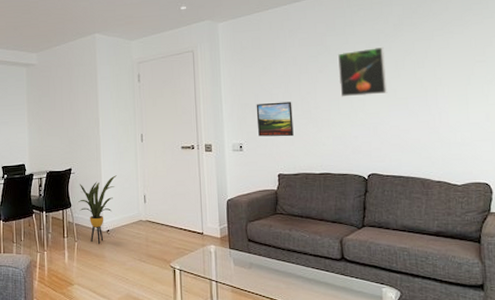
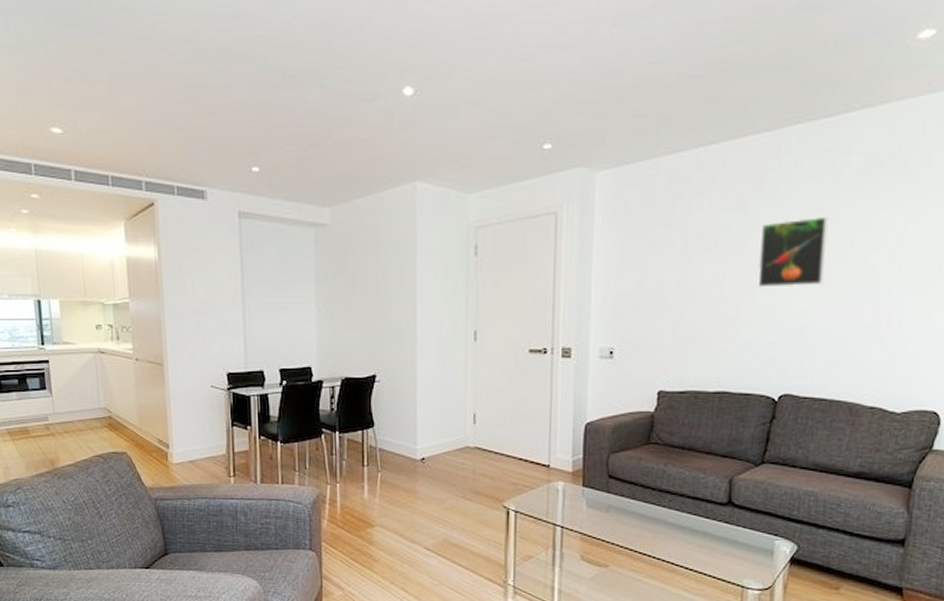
house plant: present [78,175,117,245] -> none [384,386,438,477]
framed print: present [256,102,294,137] -> none [636,291,689,341]

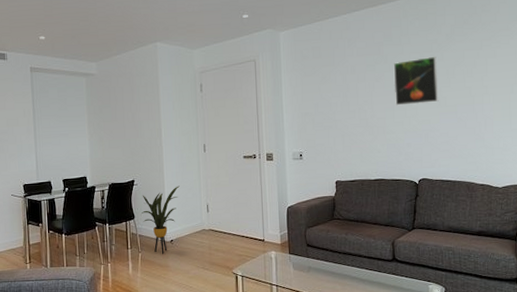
house plant: none [384,386,438,477] -> present [142,186,180,255]

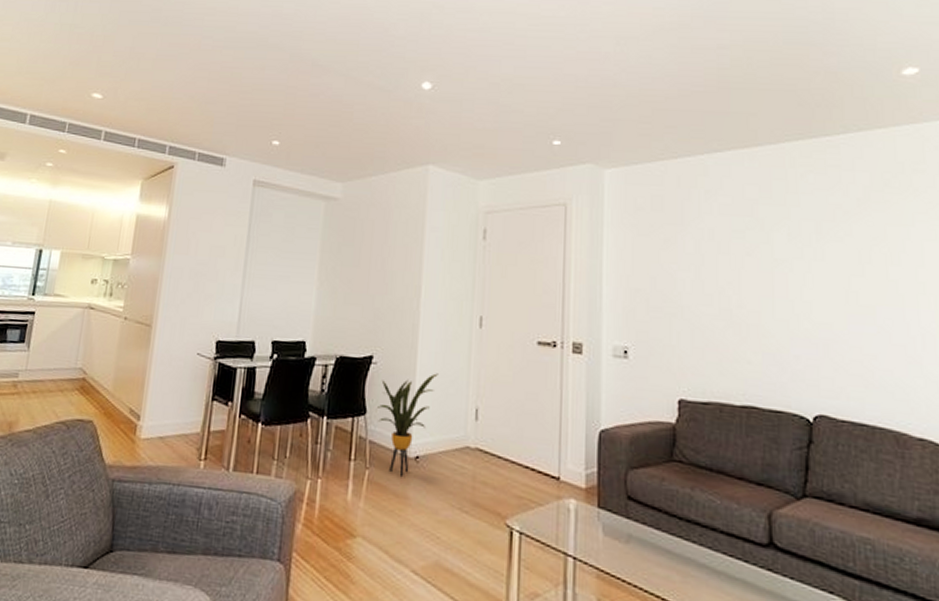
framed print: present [393,56,439,106] -> none [773,228,846,298]

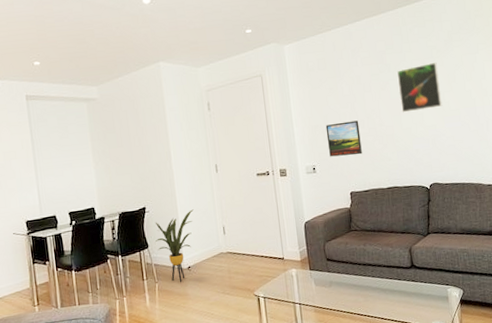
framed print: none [651,291,705,345] -> present [325,120,362,157]
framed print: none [773,228,846,298] -> present [396,62,443,113]

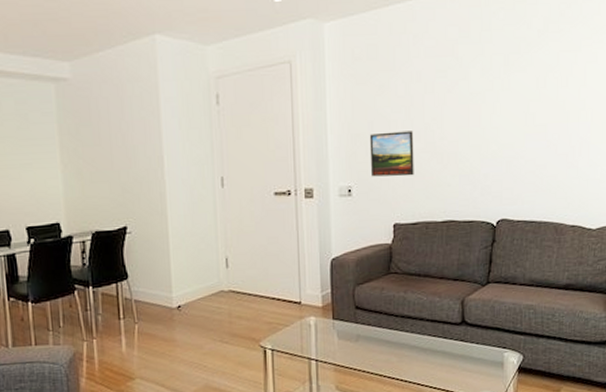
house plant: present [155,209,194,283] -> none [138,233,189,326]
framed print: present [396,62,443,113] -> none [470,59,526,125]

